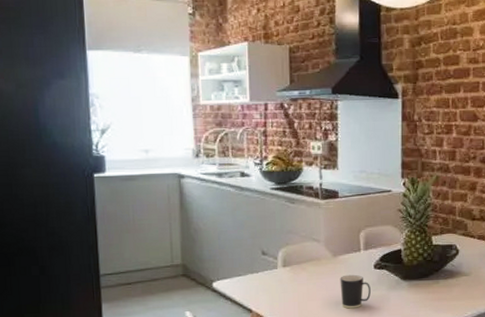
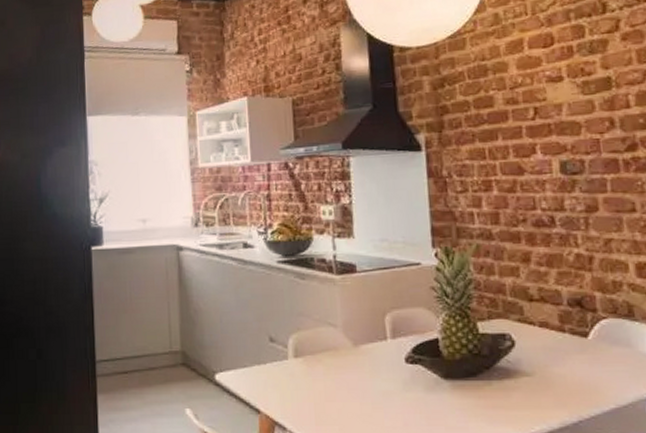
mug: present [340,274,371,309] -> none [363,369,403,414]

